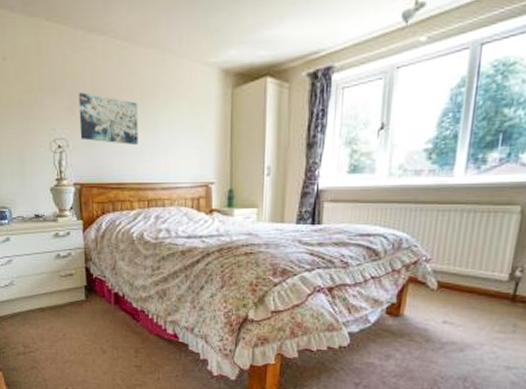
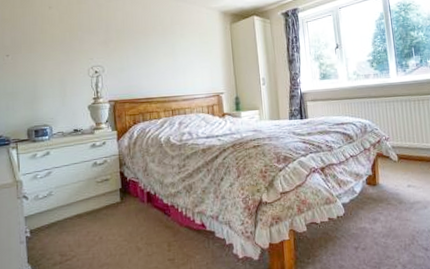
wall art: present [78,92,138,146] -> none [112,30,162,68]

